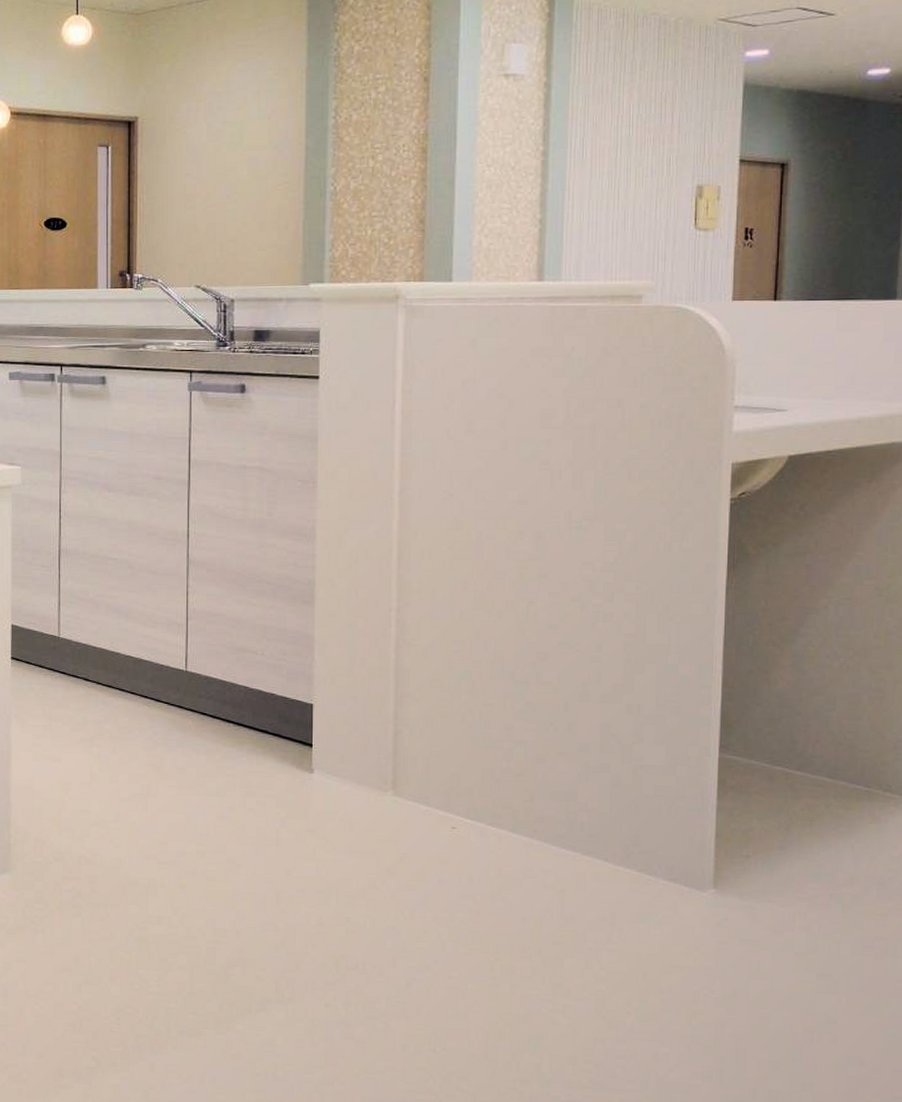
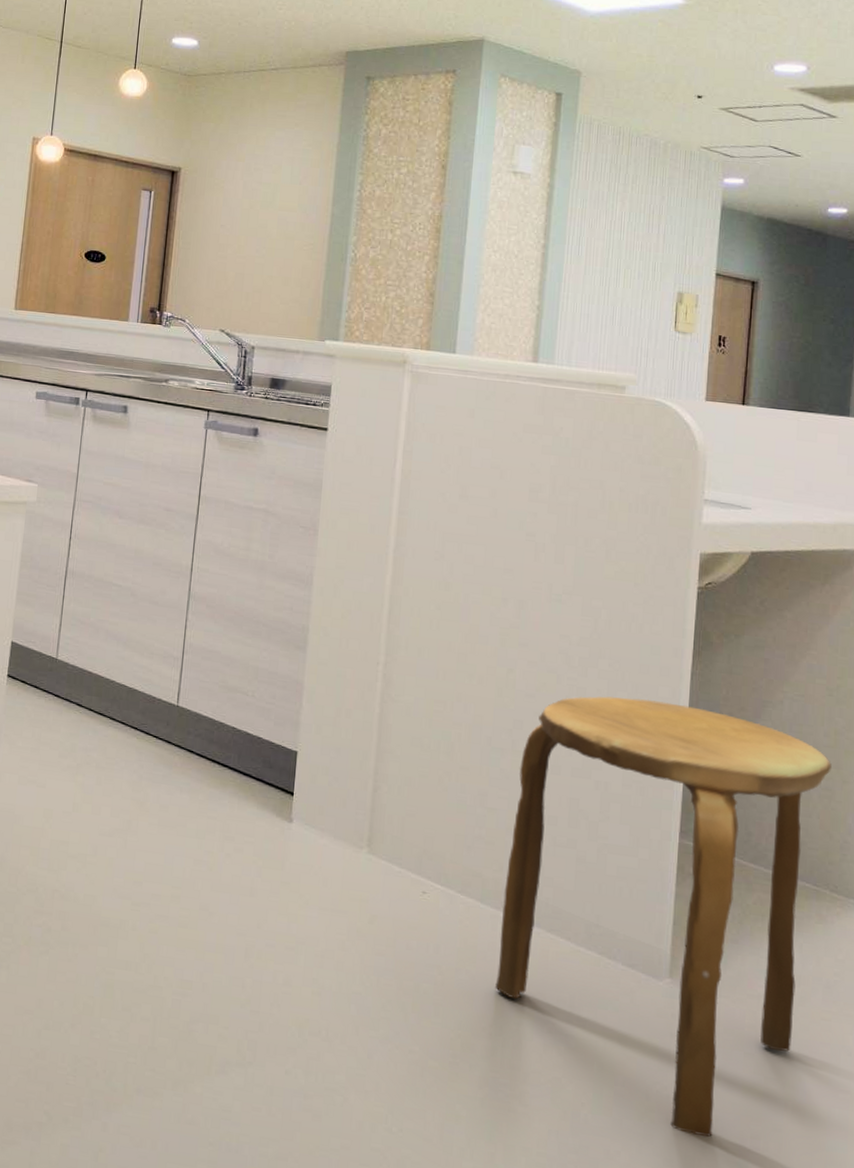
stool: none [532,618,883,1034] -> present [495,696,832,1138]

